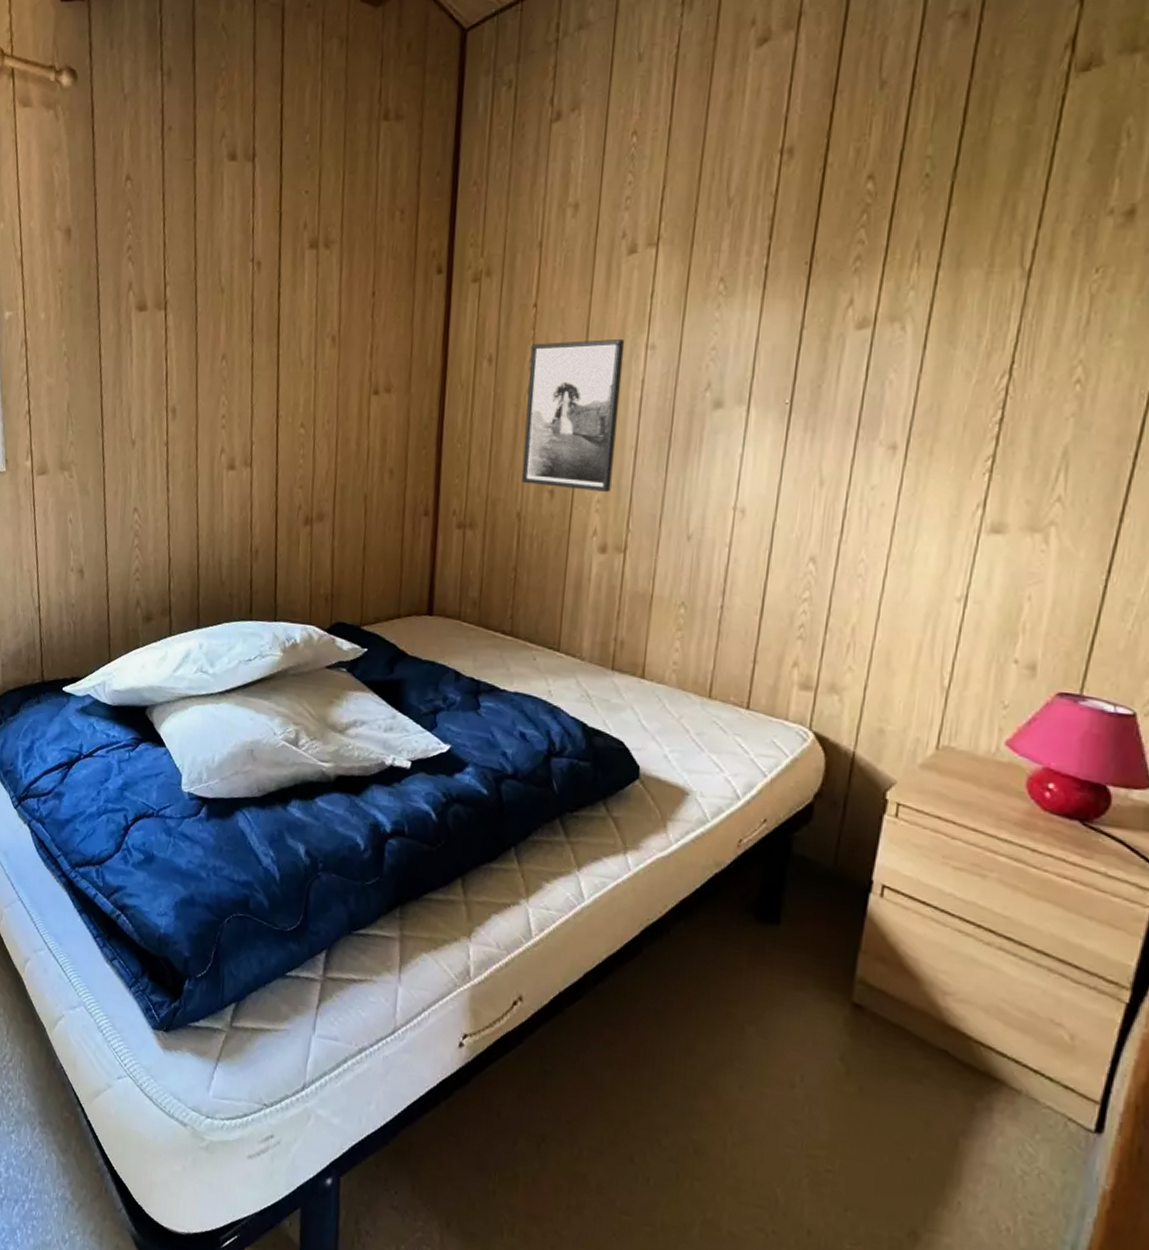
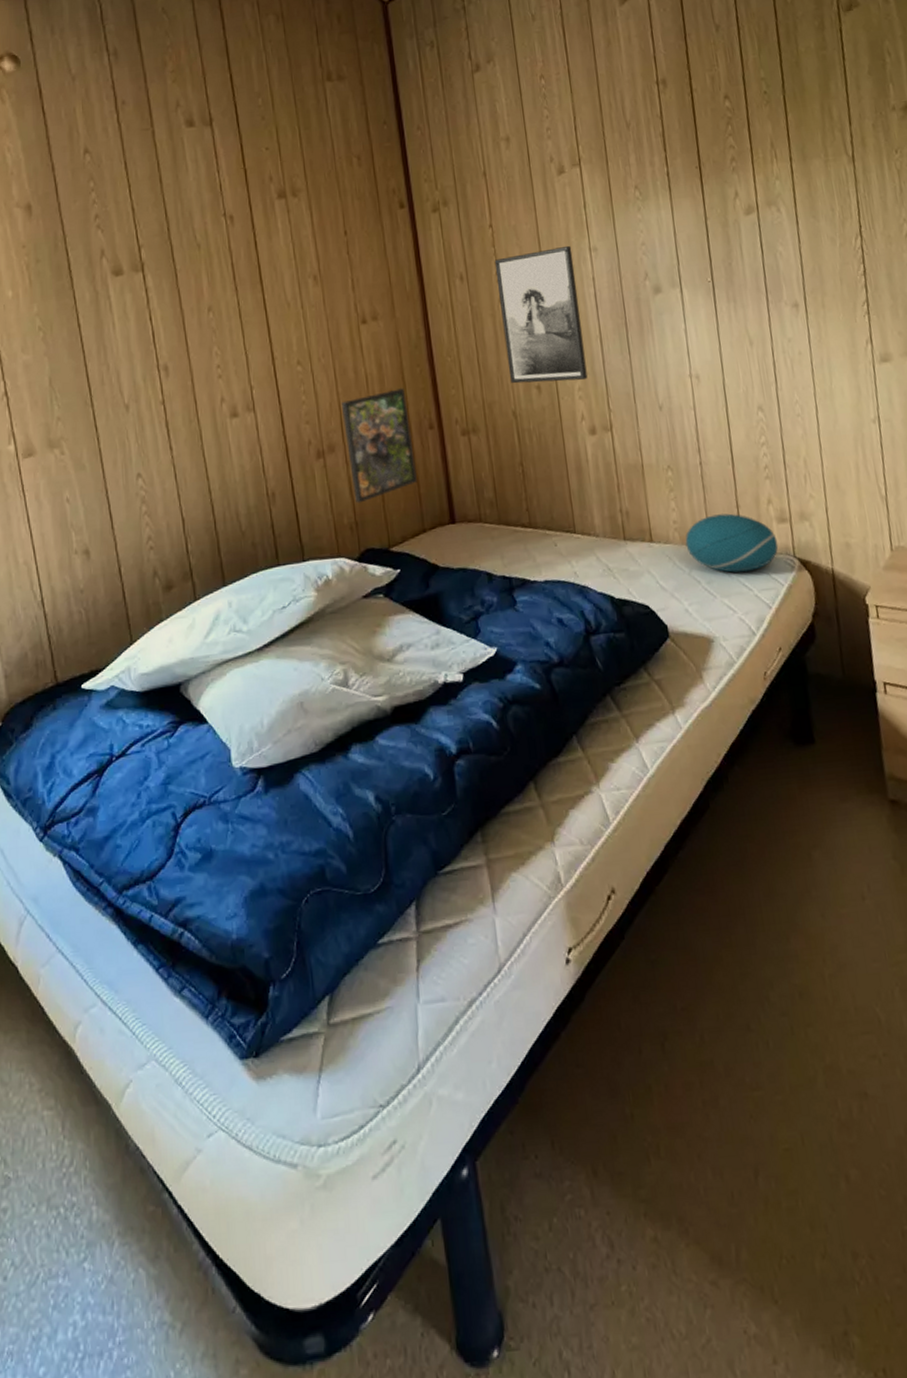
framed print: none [334,467,406,577] -> present [341,387,417,504]
cushion: none [681,664,794,733] -> present [685,513,779,573]

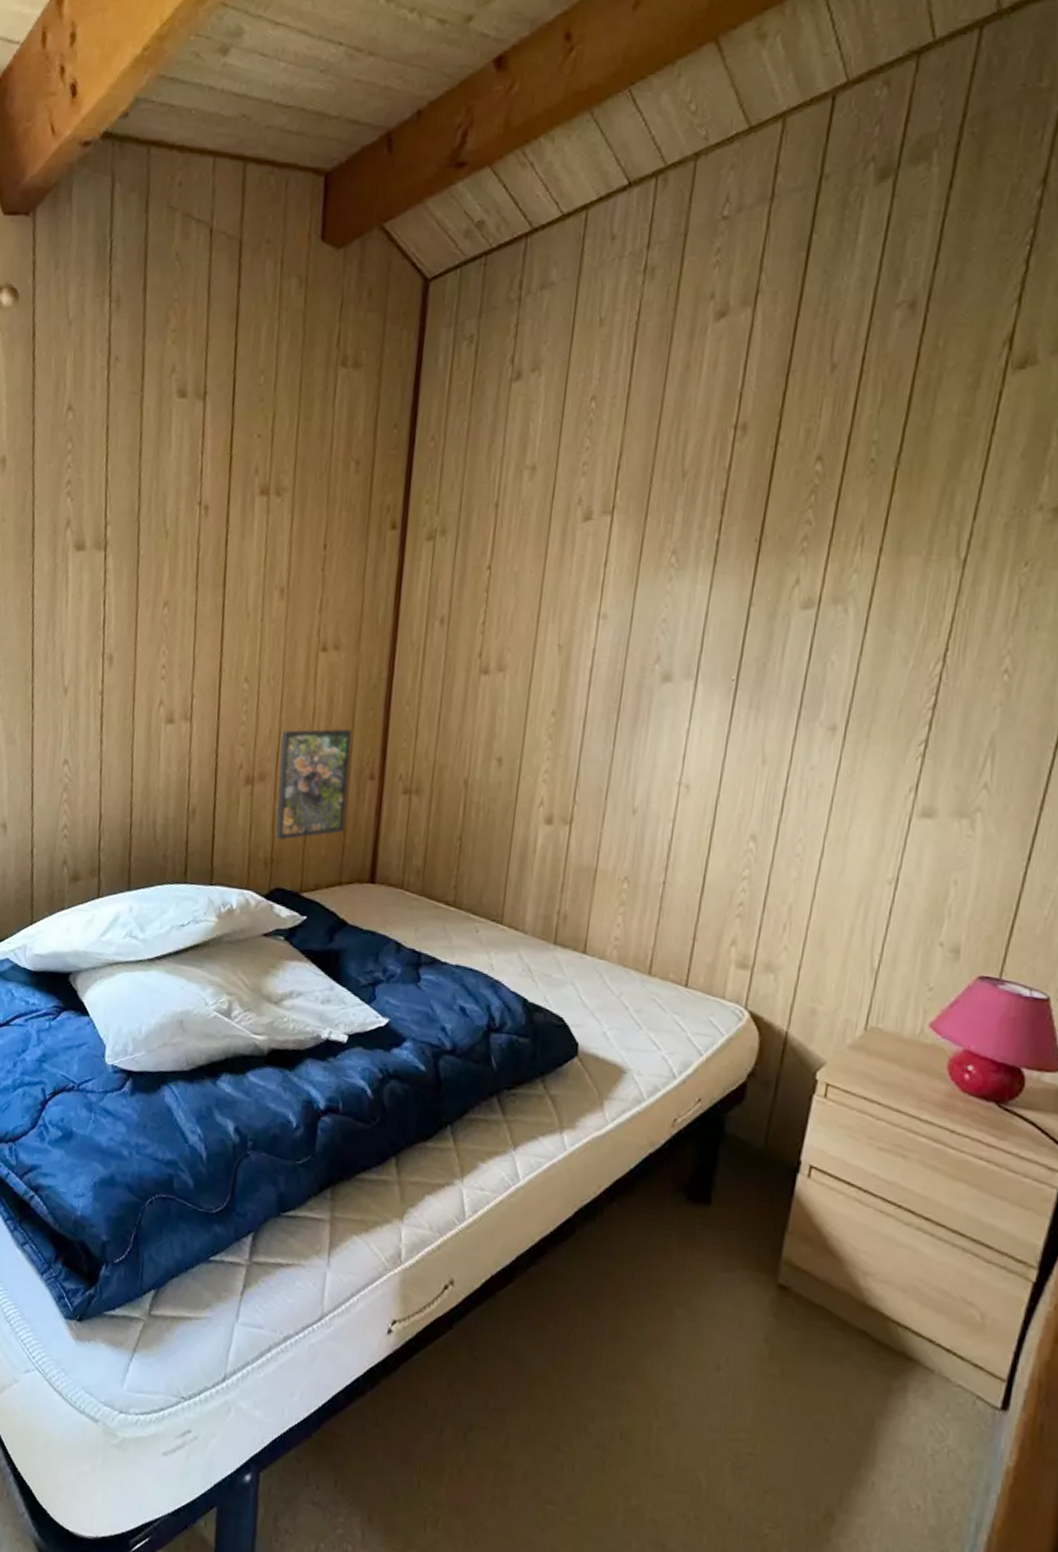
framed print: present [494,245,588,384] -> none [470,606,578,763]
cushion: present [685,513,779,573] -> none [622,941,731,1012]

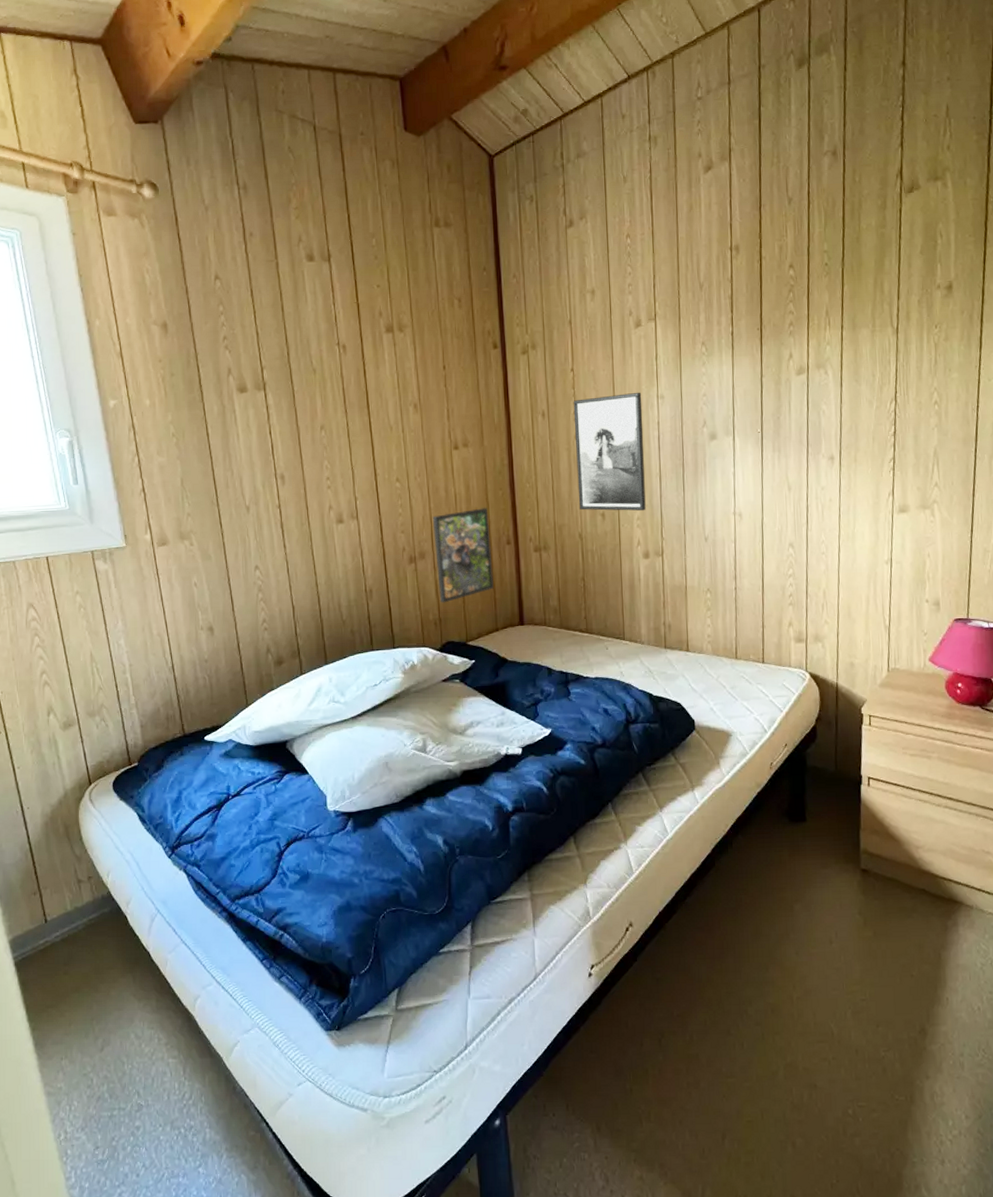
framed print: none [470,606,578,763] -> present [573,392,646,511]

